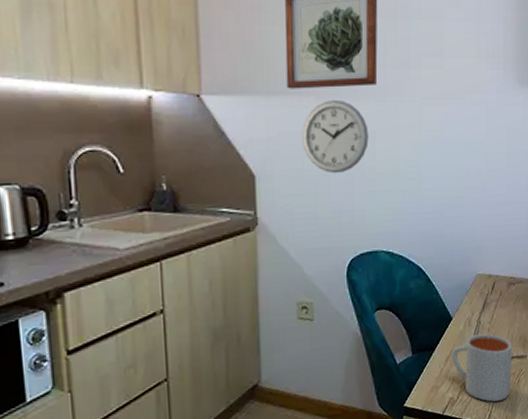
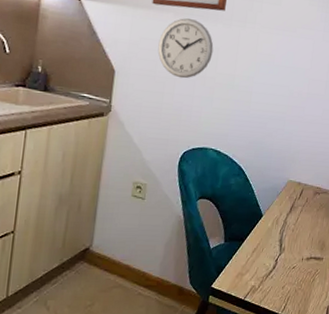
mug: present [452,334,511,402] -> none [258,233,311,295]

